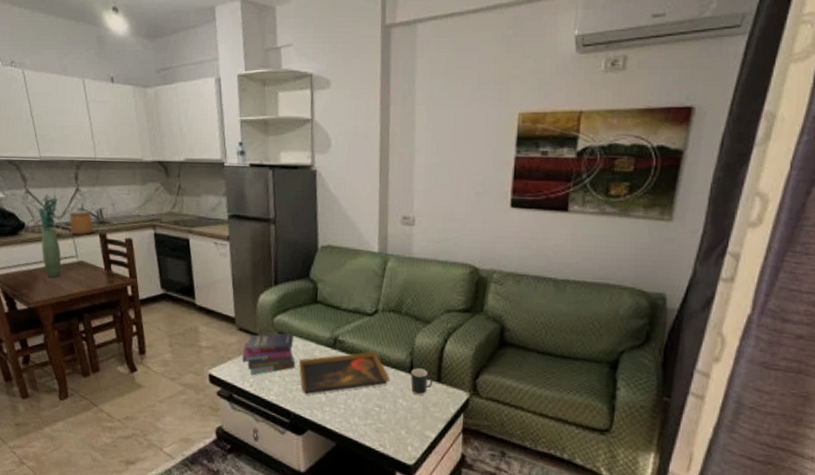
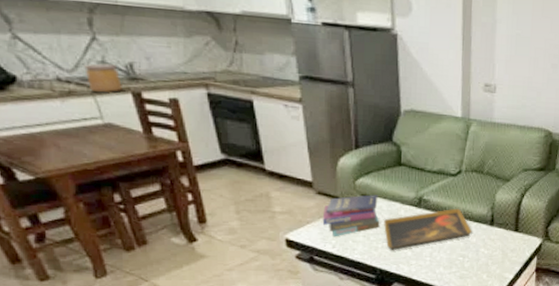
vase: present [38,193,62,278] -> none [35,40,81,143]
mug: present [410,368,433,395] -> none [491,221,512,243]

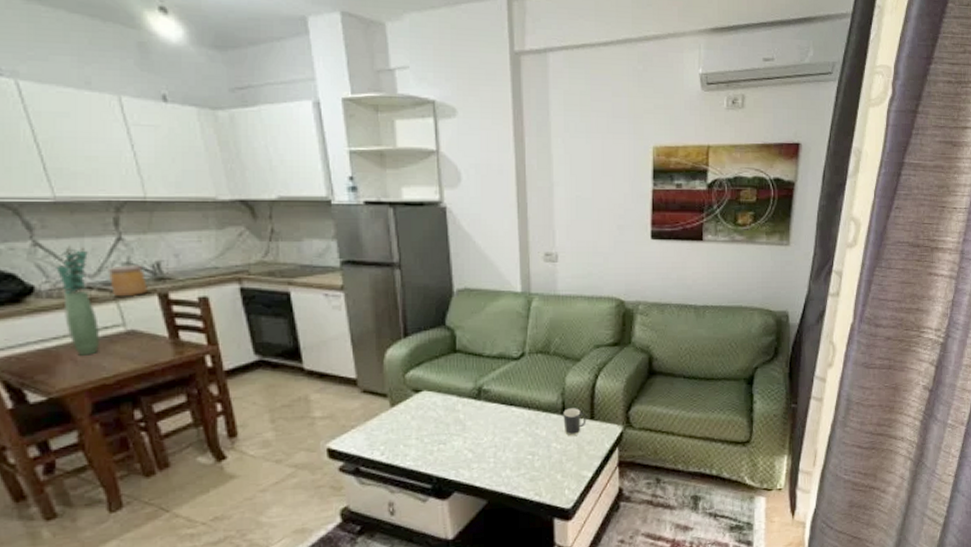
vase: none [35,40,81,143] -> present [56,245,101,356]
books: present [322,195,380,237] -> none [368,388,435,443]
decorative tray: present [384,208,472,250] -> none [439,397,541,453]
mug: none [491,221,512,243] -> present [563,408,587,436]

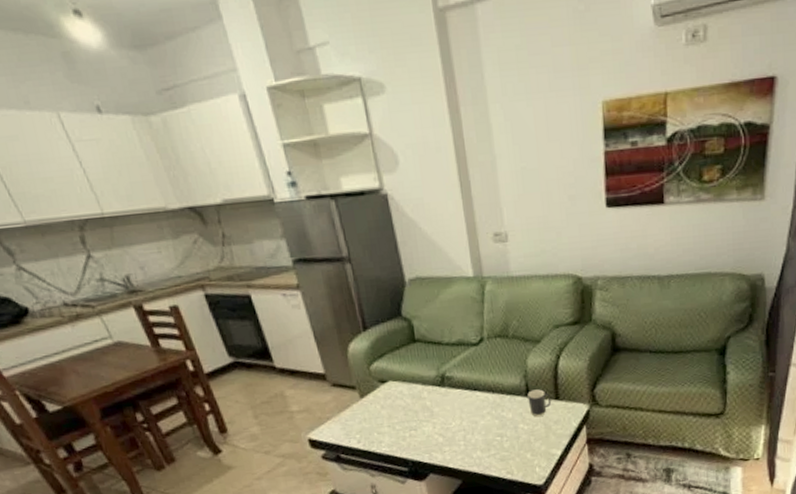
vase: present [56,245,101,356] -> none [41,266,95,368]
jar: present [108,265,148,297] -> none [85,280,124,312]

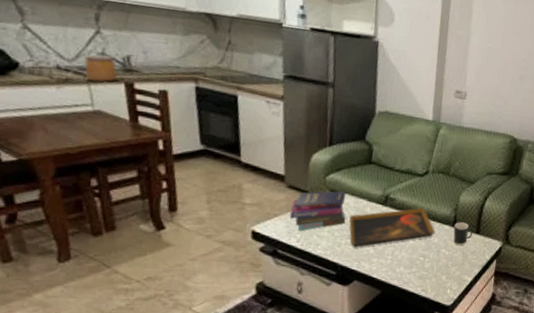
jar: none [85,280,124,312] -> present [84,54,117,83]
books: none [341,378,404,431] -> present [289,190,347,232]
decorative tray: none [407,381,507,438] -> present [349,208,435,247]

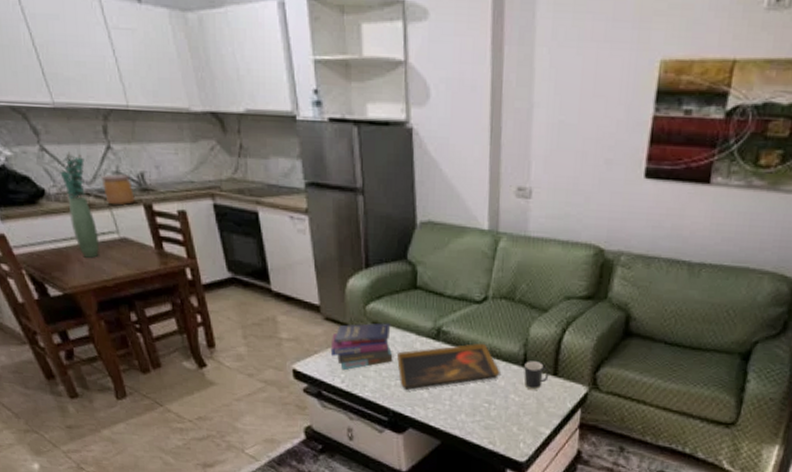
vase: none [40,32,71,127] -> present [60,151,100,258]

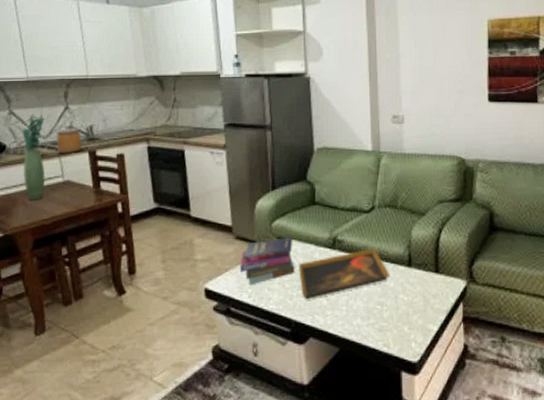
mug: present [523,361,549,390] -> none [410,261,432,288]

